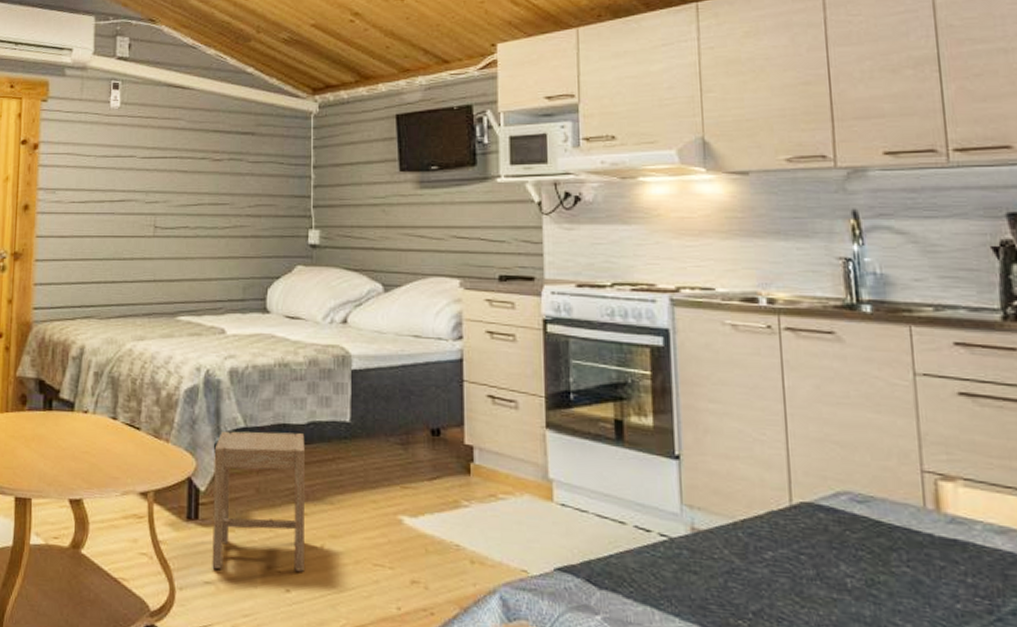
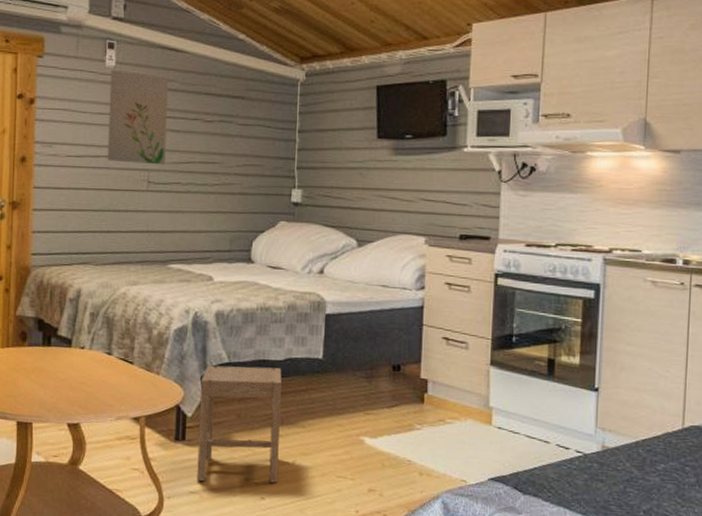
wall art: none [112,110,175,209] -> present [107,69,168,165]

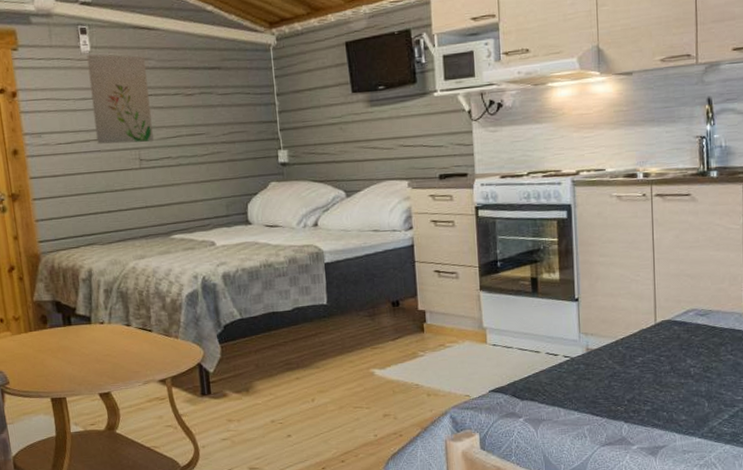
stool: present [197,365,282,483] -> none [217,318,301,428]

